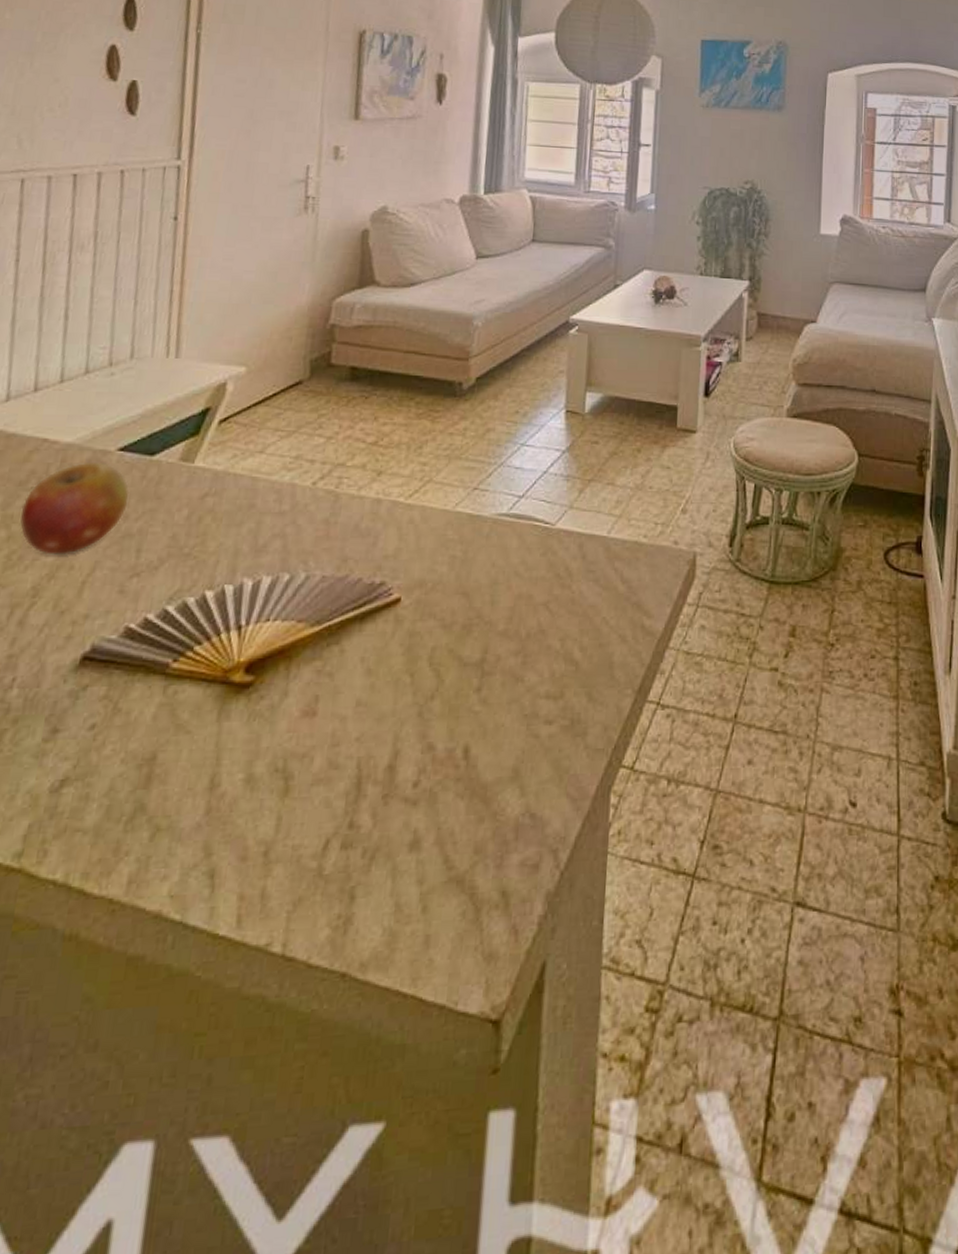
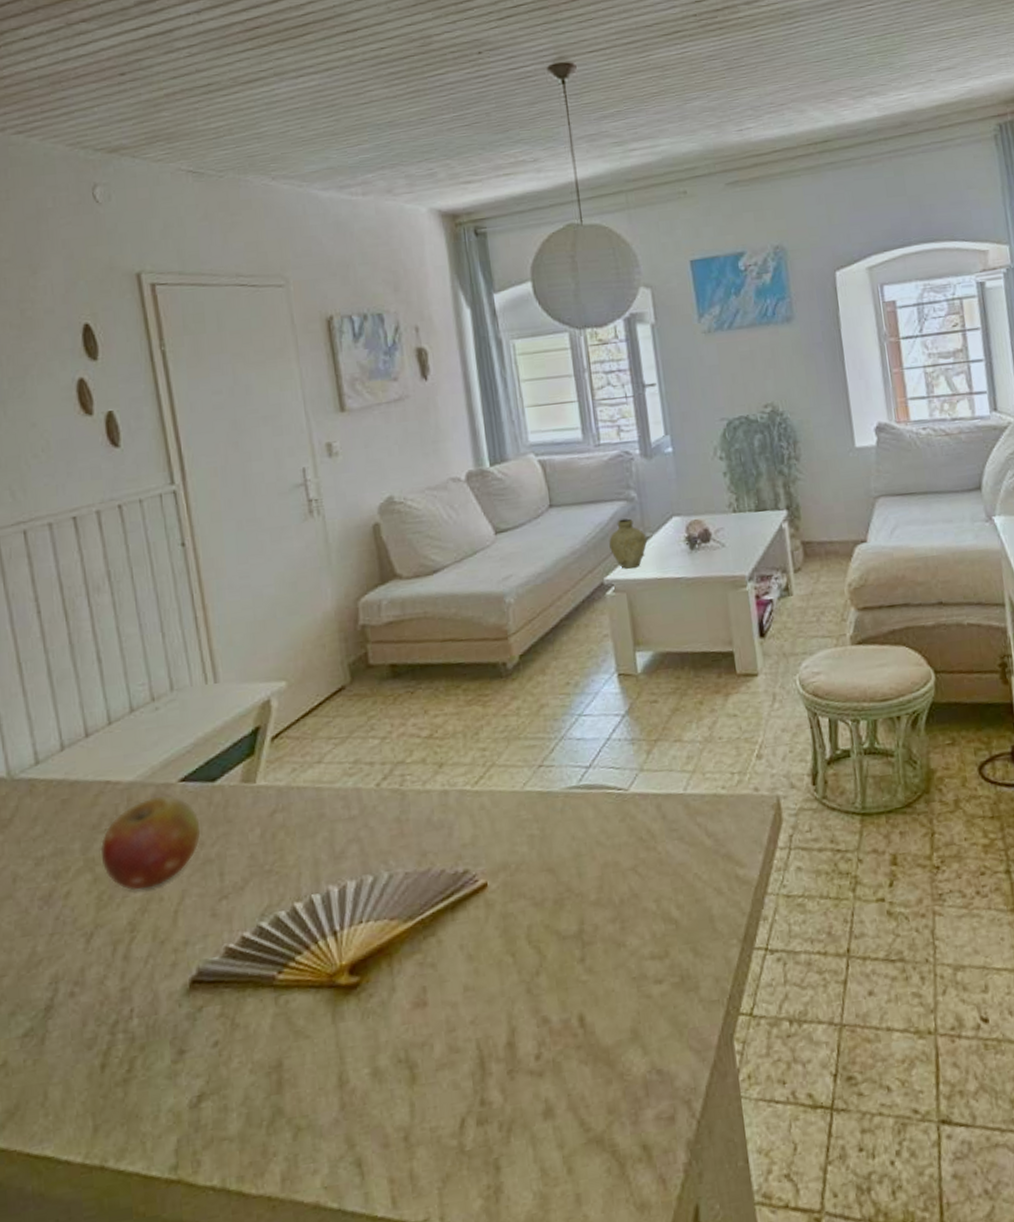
vase: none [581,264,616,312] -> present [609,518,647,569]

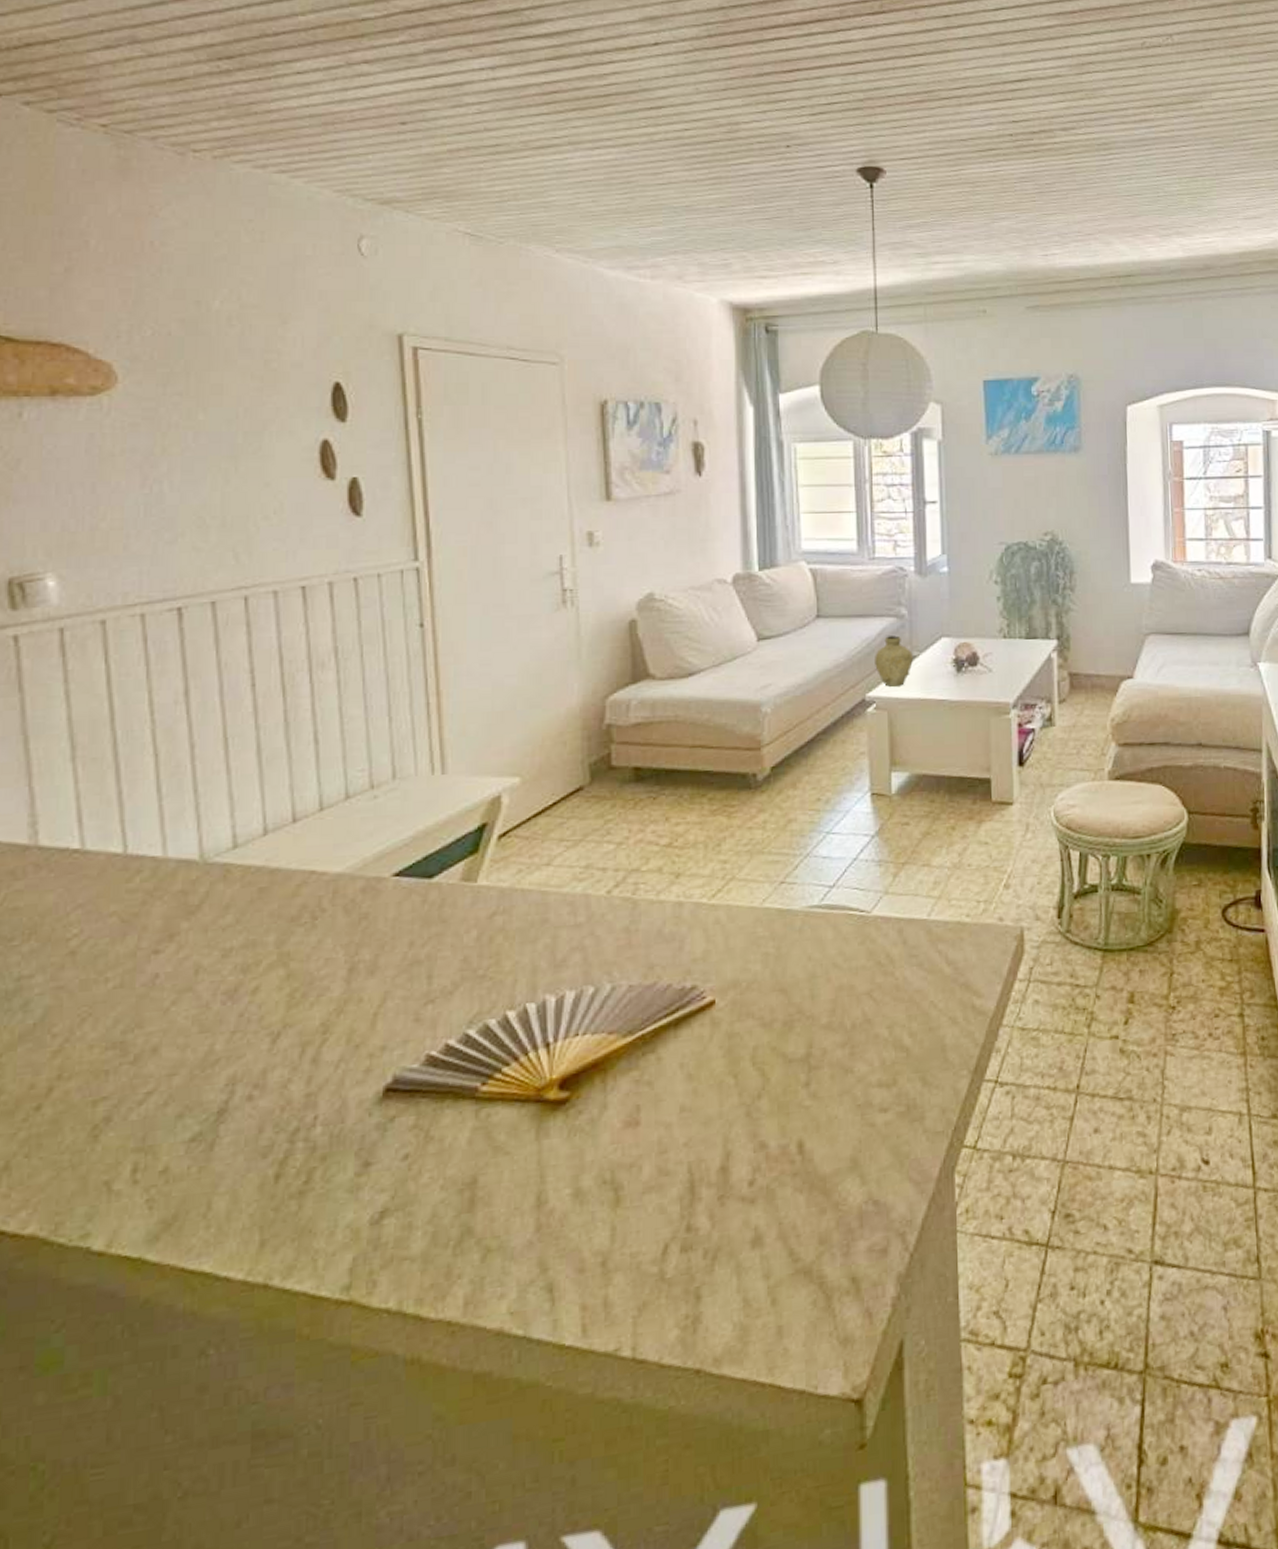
fruit: present [100,794,201,891] -> none [297,889,412,990]

